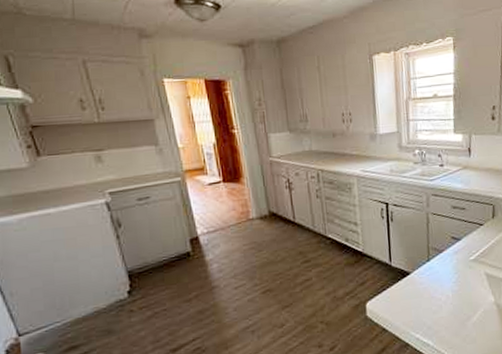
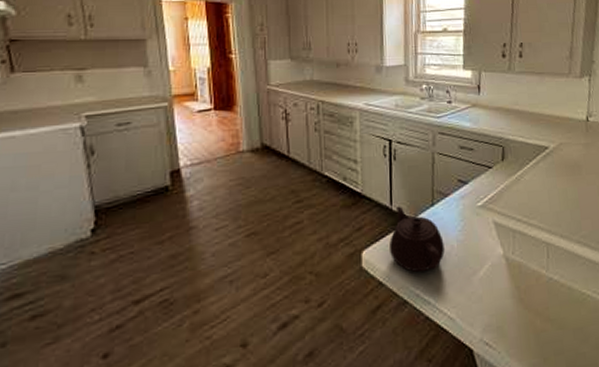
teapot: none [390,262,441,320] -> present [389,206,445,273]

